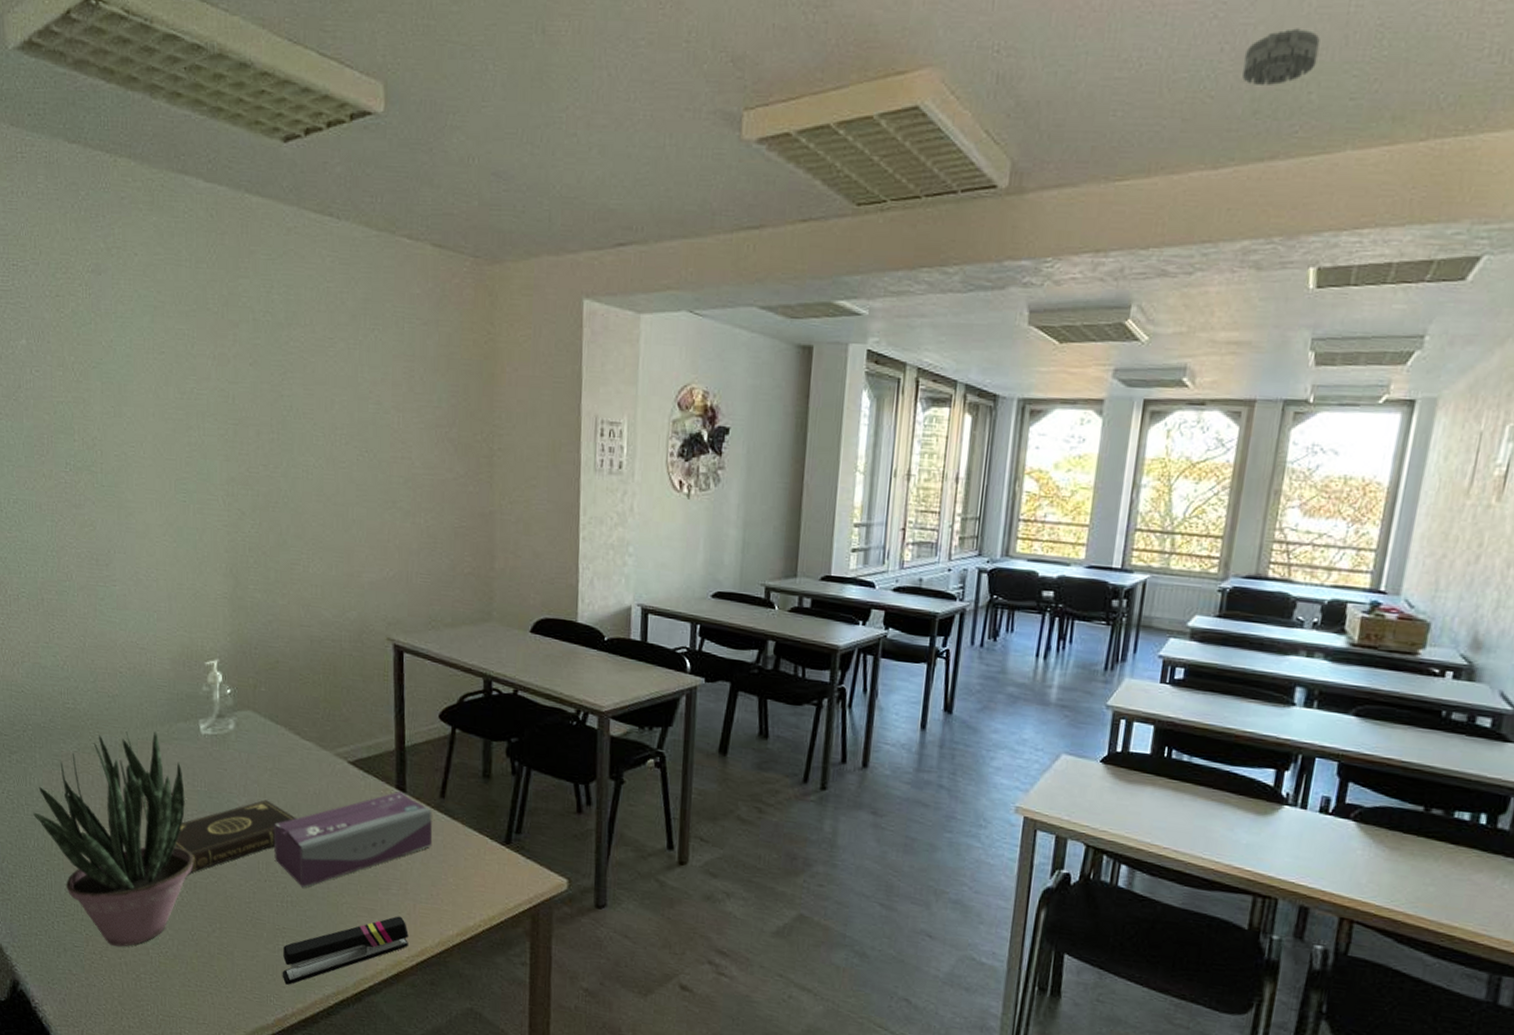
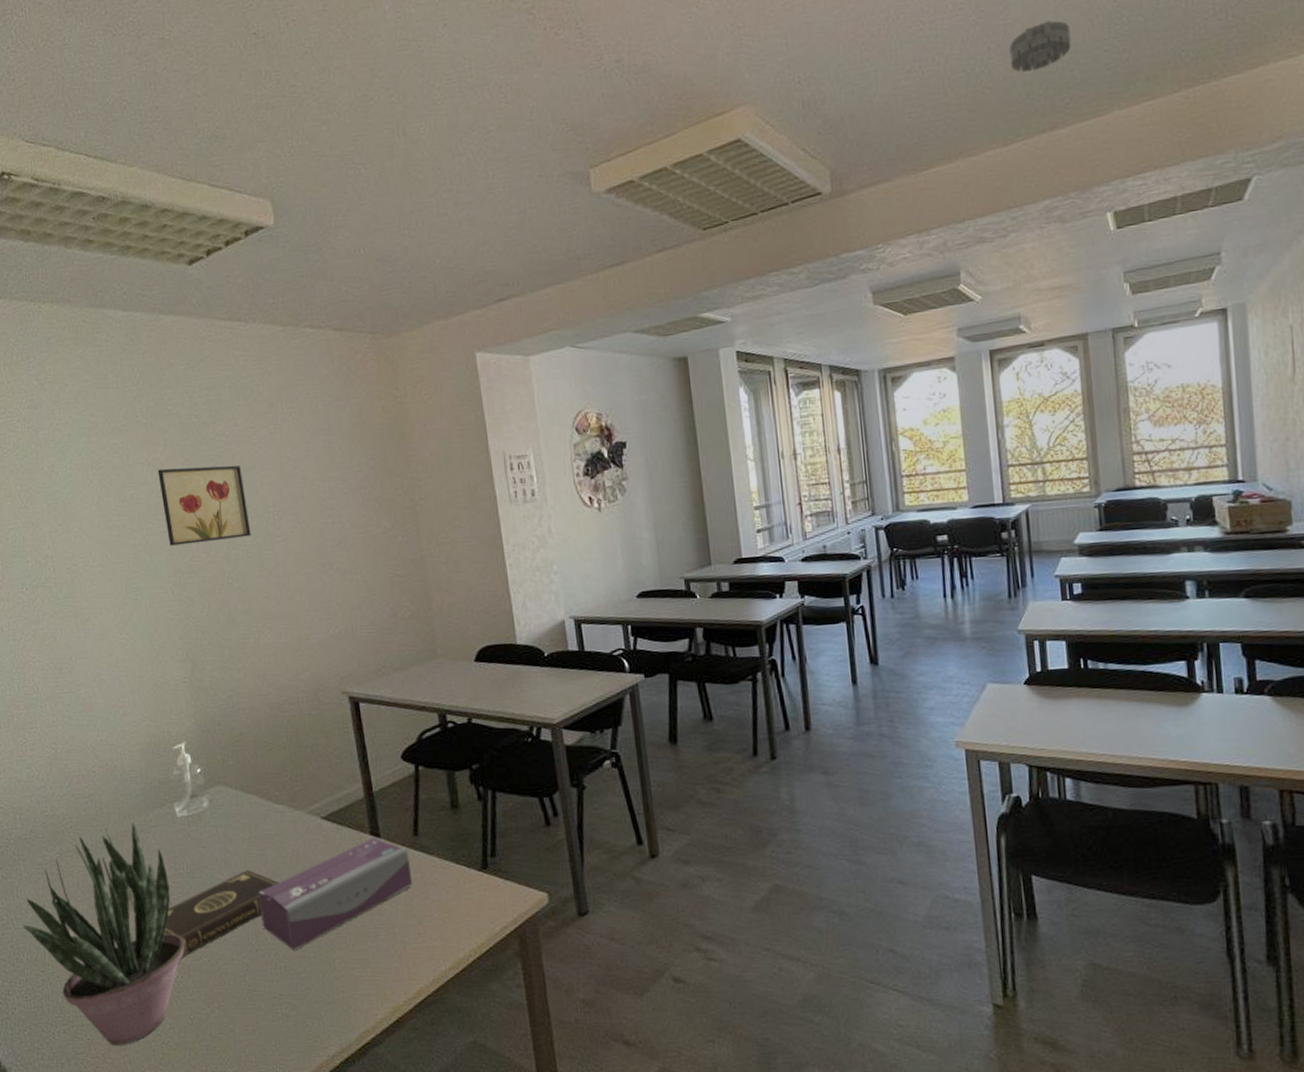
wall art: none [223,365,315,457] -> present [157,465,252,546]
stapler: present [282,916,409,985] -> none [282,961,404,1052]

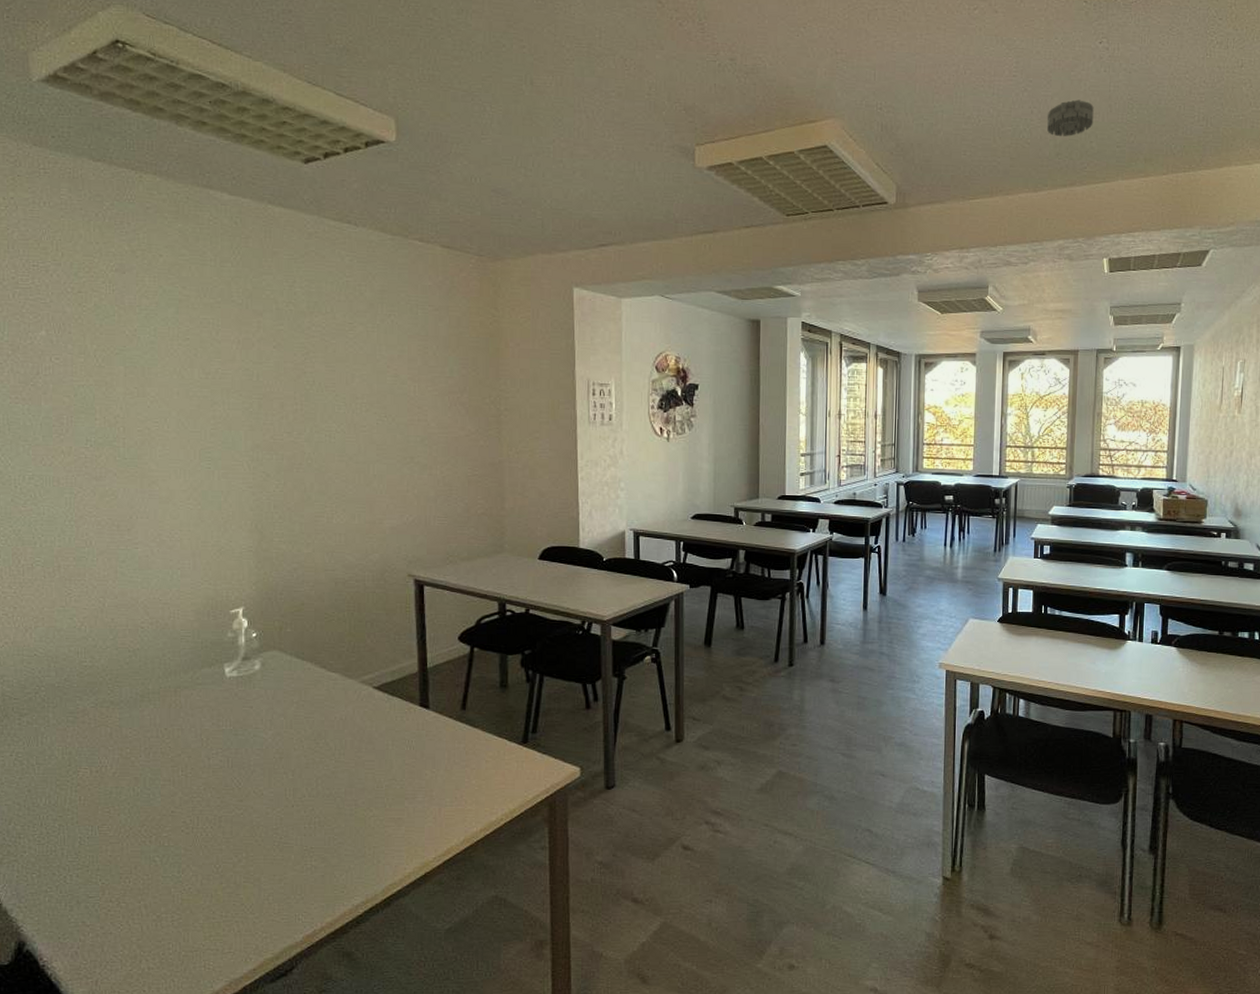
potted plant: present [23,823,185,1045] -> none [45,679,219,890]
wall art: present [157,465,252,546] -> none [247,349,337,423]
book: present [164,870,279,956] -> none [198,731,323,808]
tissue box: present [257,836,413,950] -> none [300,708,455,807]

